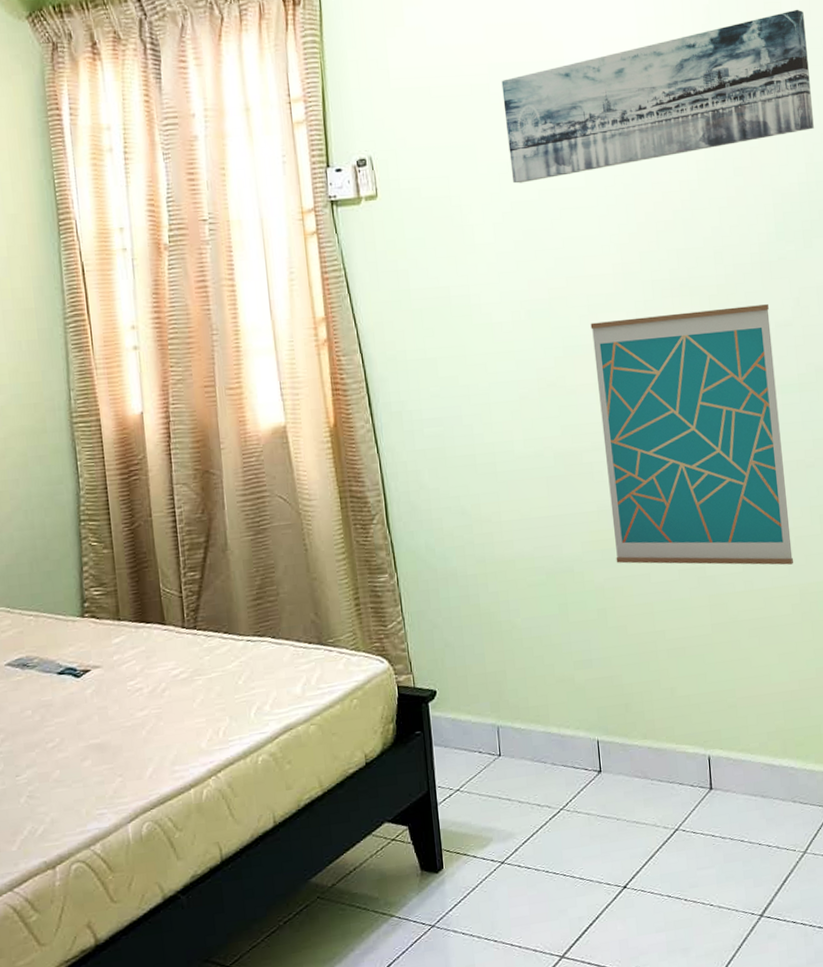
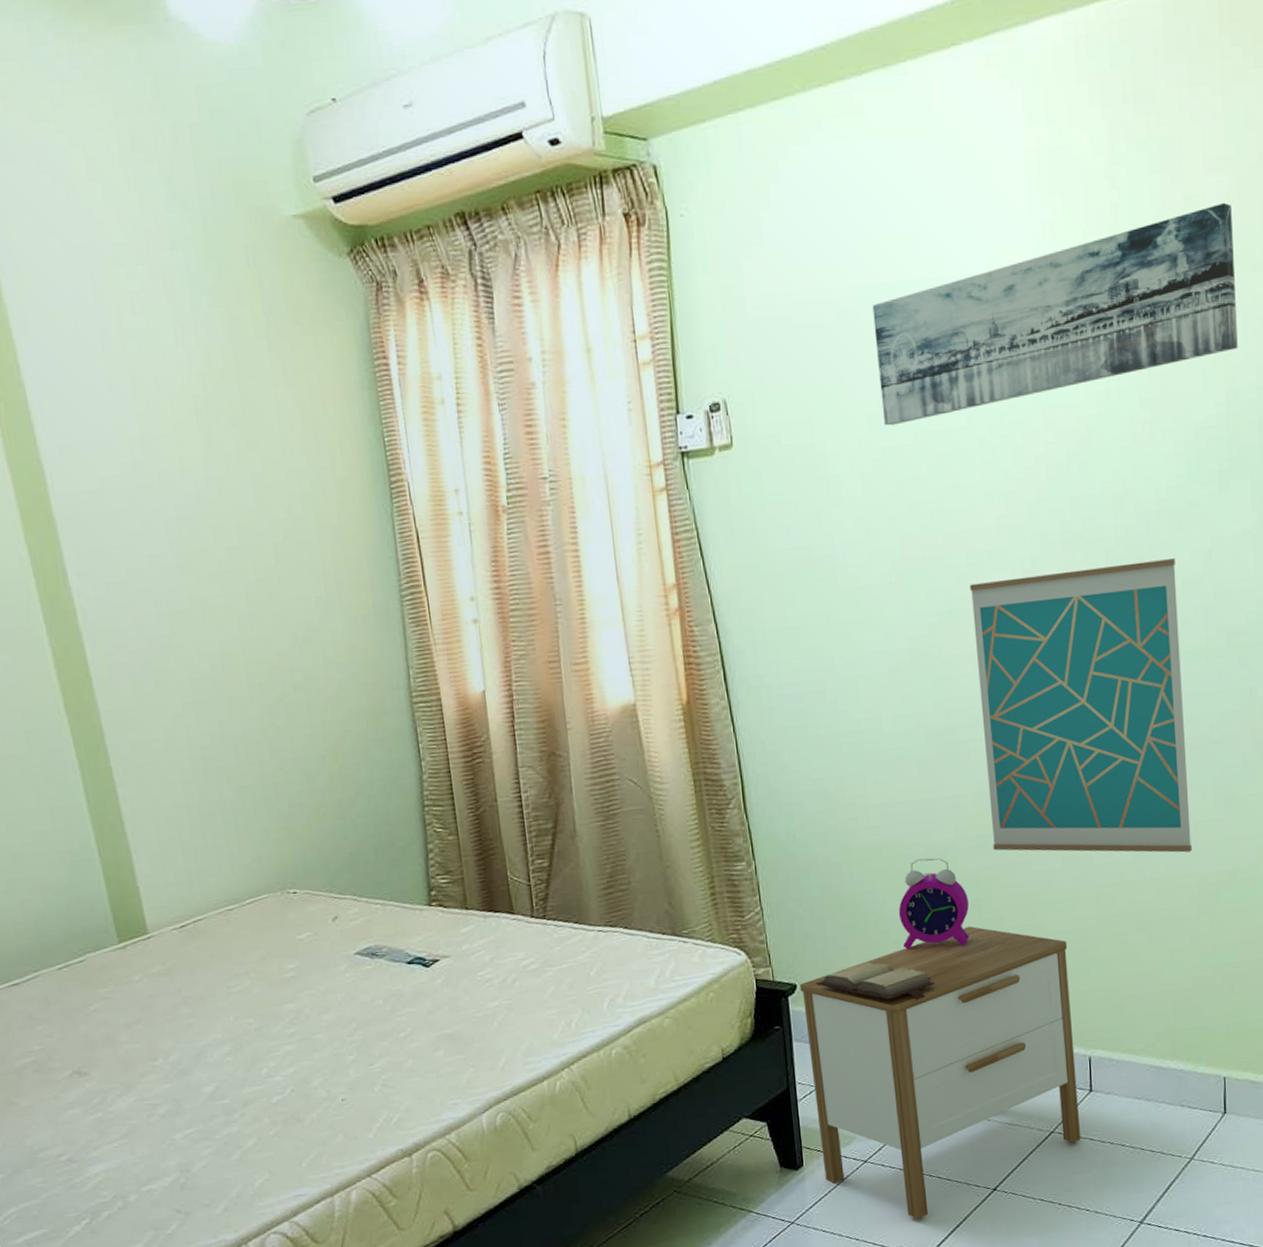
nightstand: none [439,633,704,919] -> present [799,926,1082,1219]
hardback book: none [455,668,566,705] -> present [816,962,936,1001]
alarm clock: none [531,570,597,657] -> present [898,858,970,950]

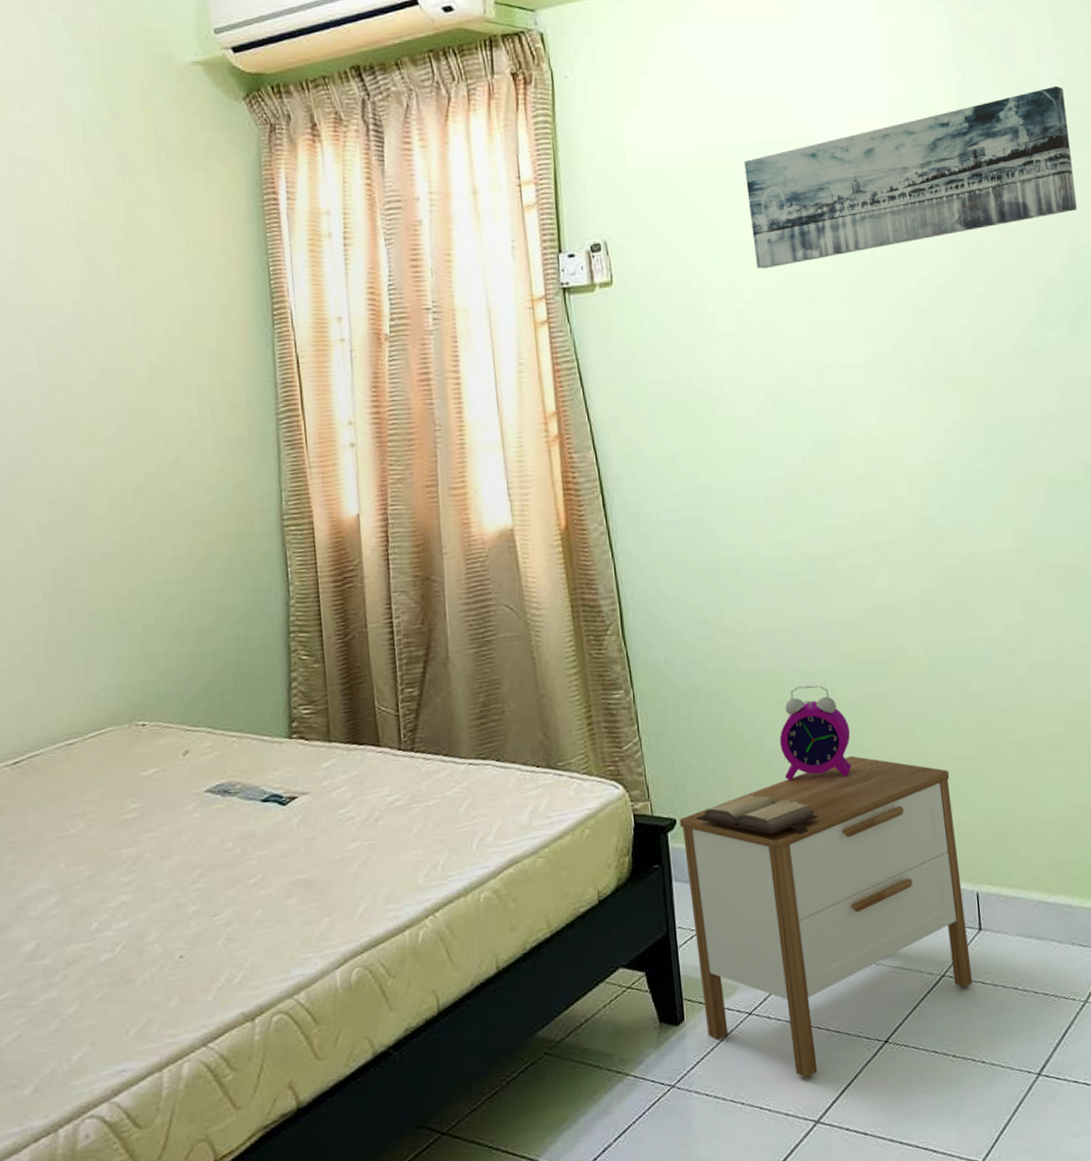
wall art: present [969,558,1192,853] -> none [841,396,1066,680]

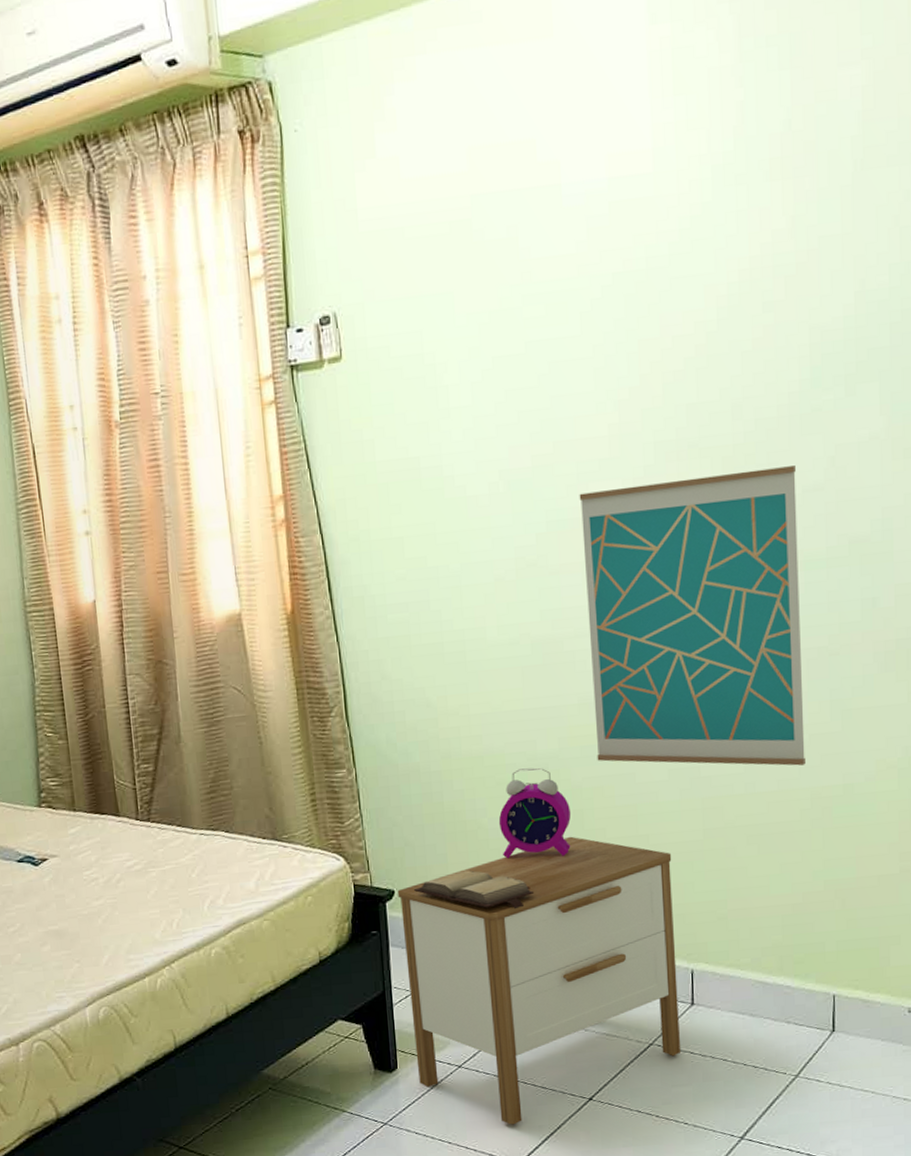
wall art: present [744,85,1077,269] -> none [486,96,869,336]
wall art: none [841,396,1066,680] -> present [579,465,805,766]

